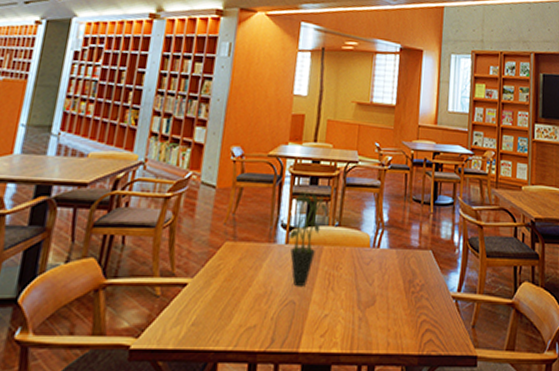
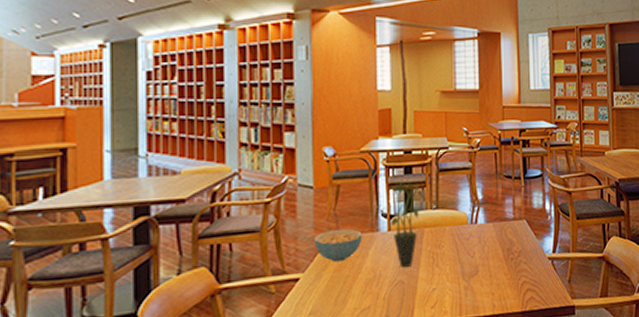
cereal bowl: none [208,234,259,271] -> present [314,228,362,262]

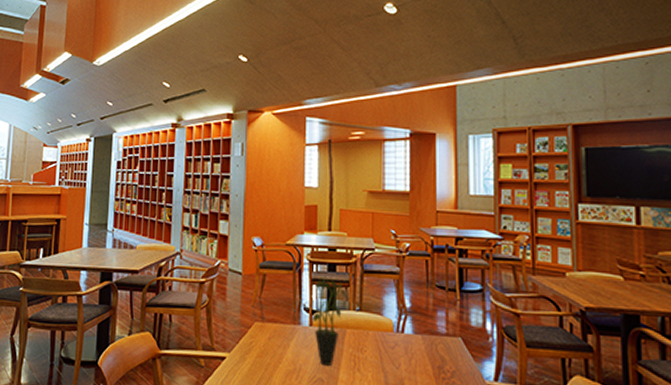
cereal bowl: present [314,228,362,262] -> none [240,316,285,349]

